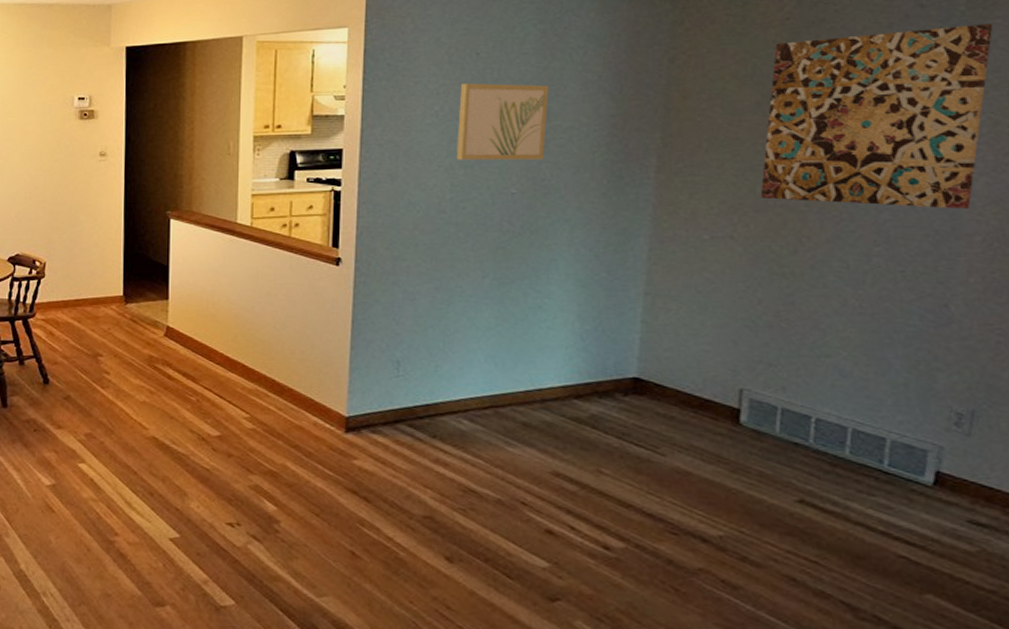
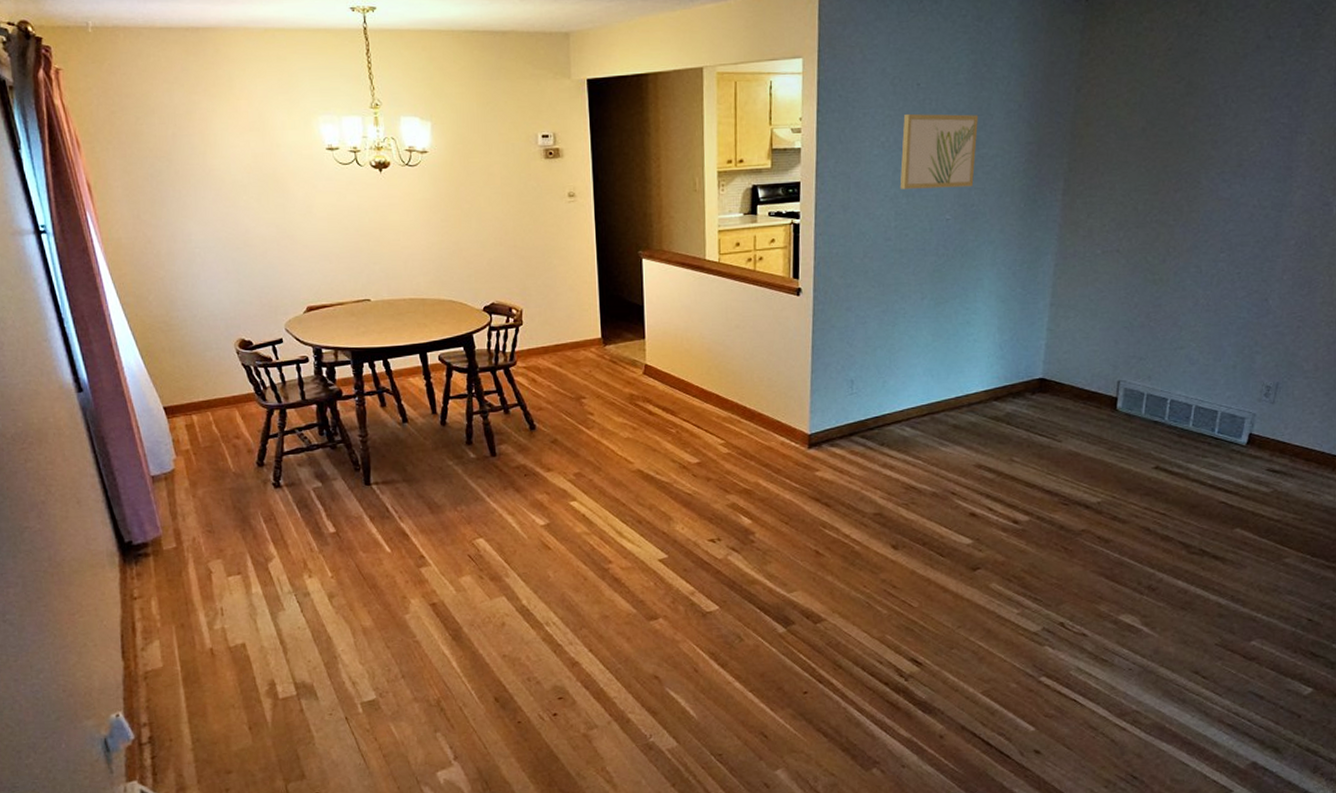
wall art: present [760,23,994,209] -> none [1141,53,1318,218]

